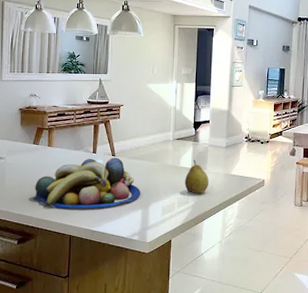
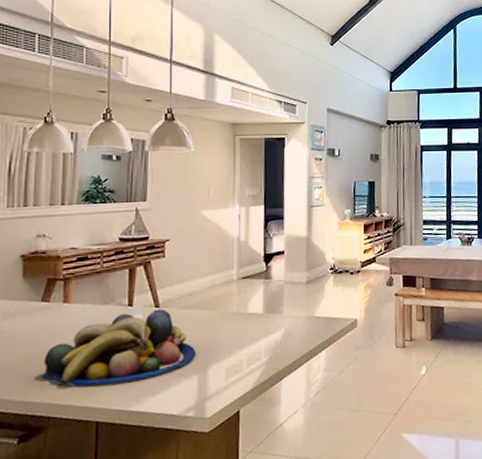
fruit: present [184,160,210,194] -> none [255,302,287,346]

